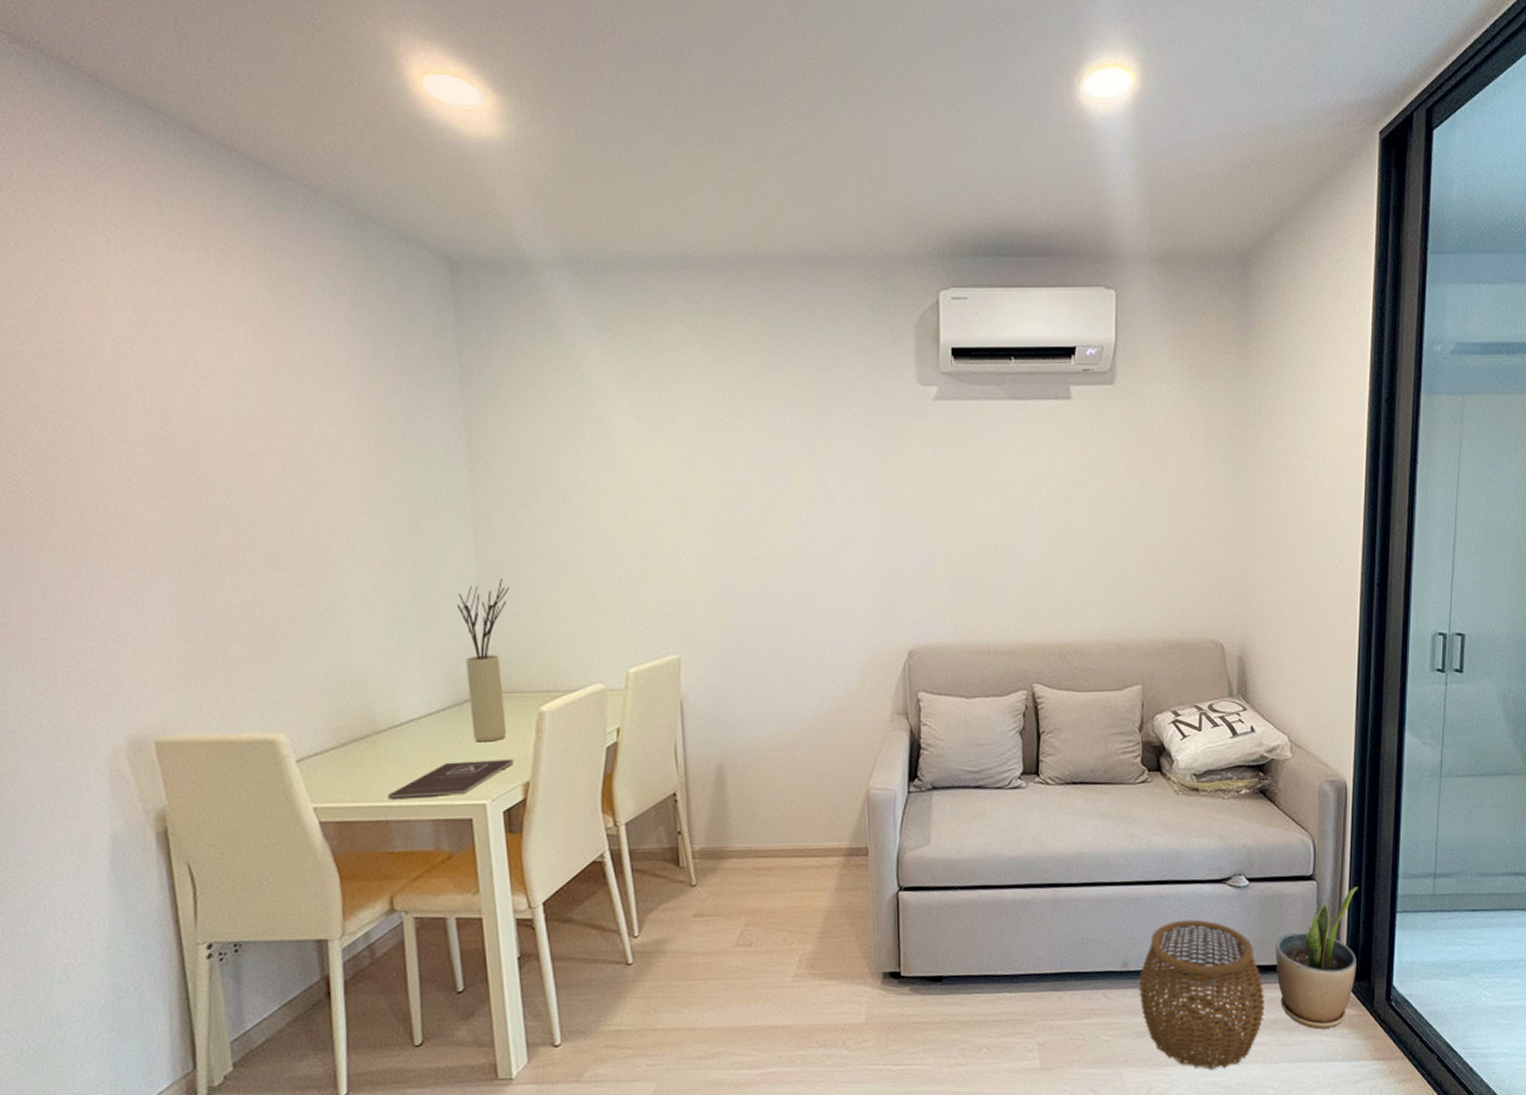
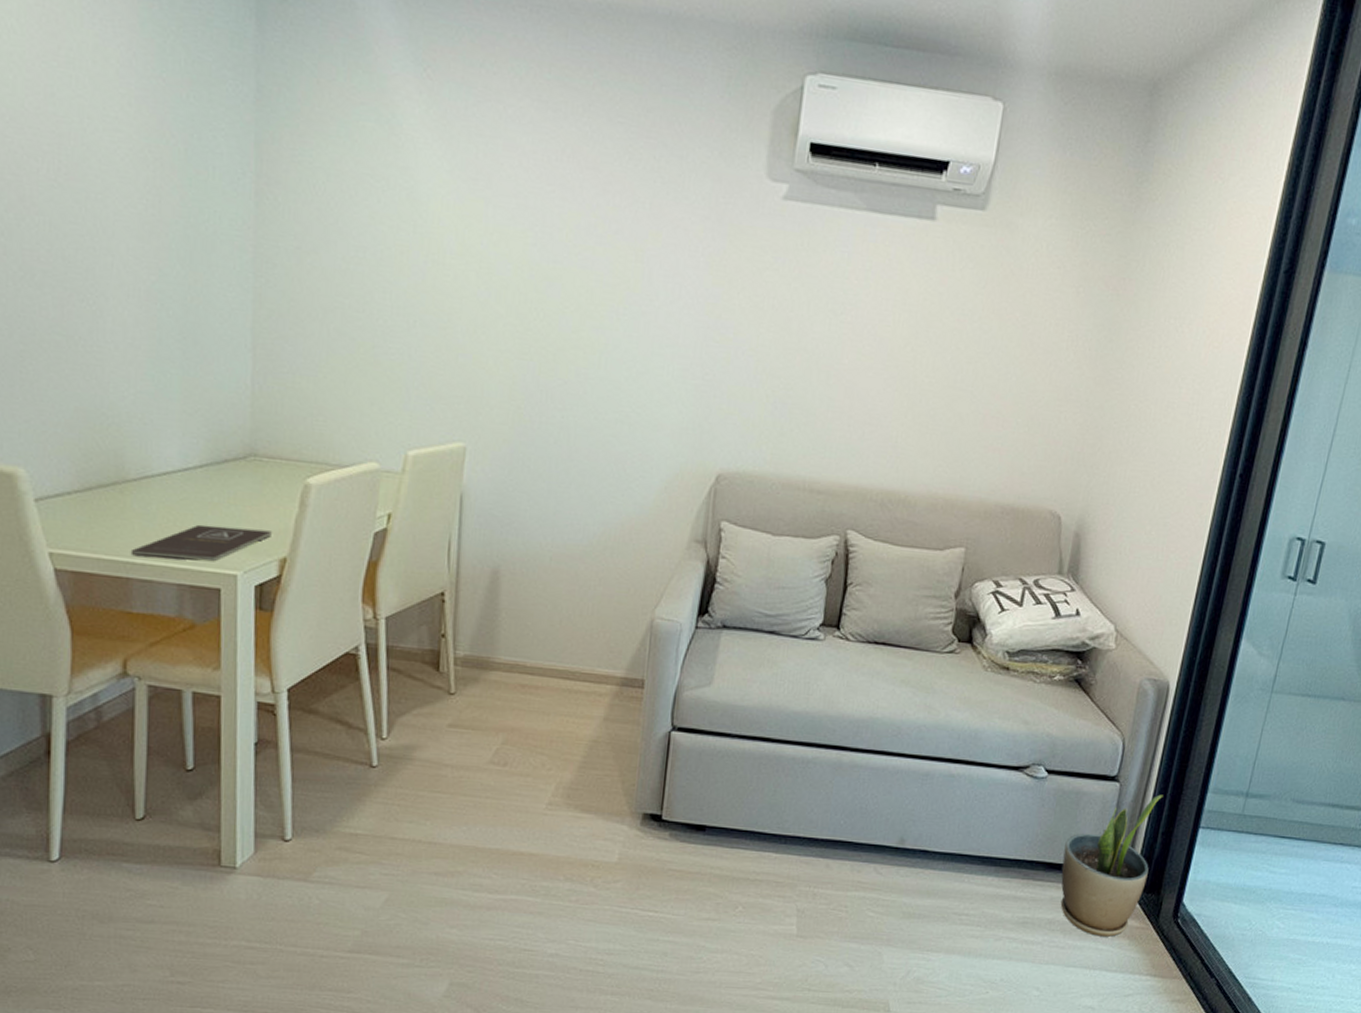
vase: present [456,579,510,743] -> none [226,331,287,509]
woven basket: present [1138,919,1265,1070] -> none [912,803,1045,962]

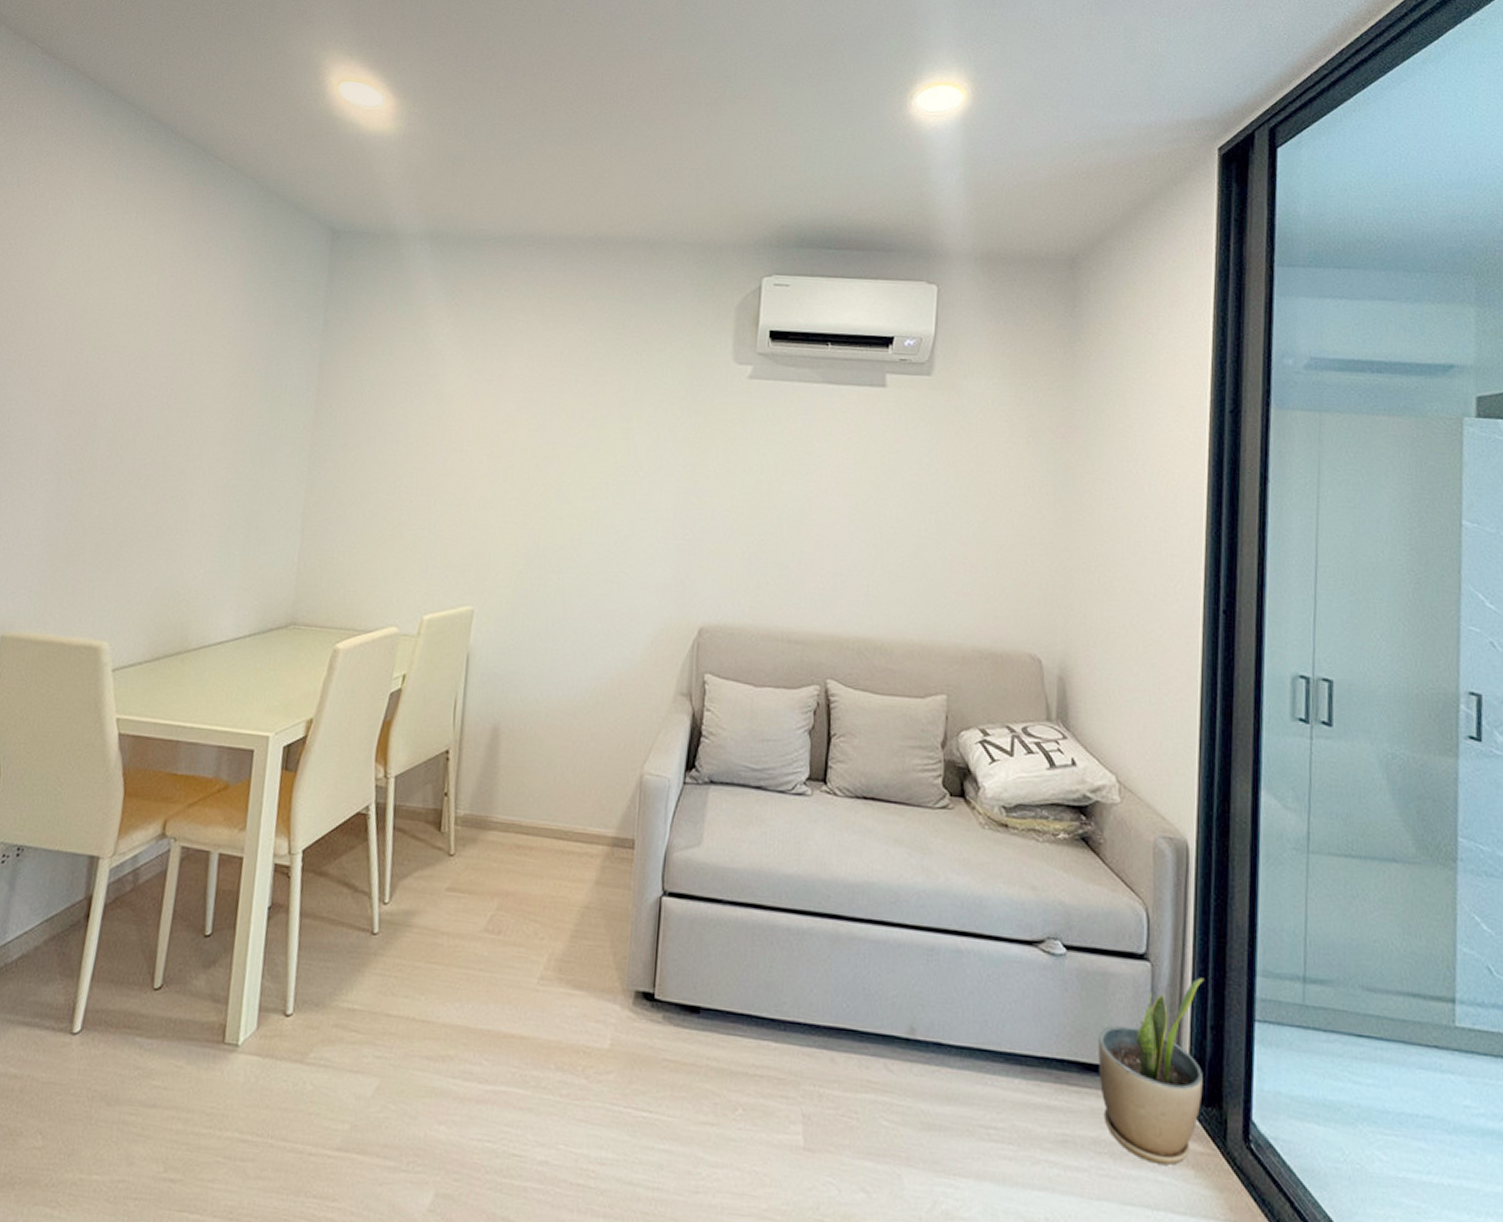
book: present [130,524,272,562] -> none [182,689,302,724]

